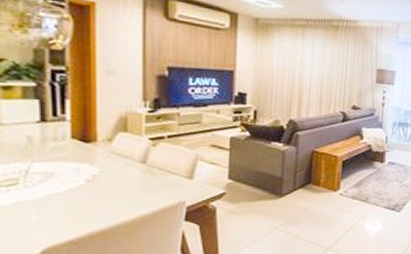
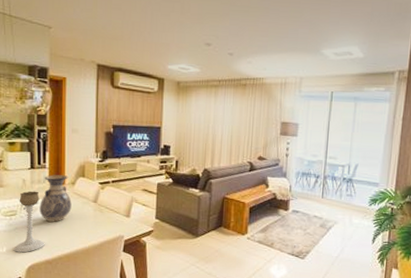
candle holder: none [14,151,67,234] -> present [13,191,45,253]
vase: none [57,129,108,191] -> present [39,174,72,222]

